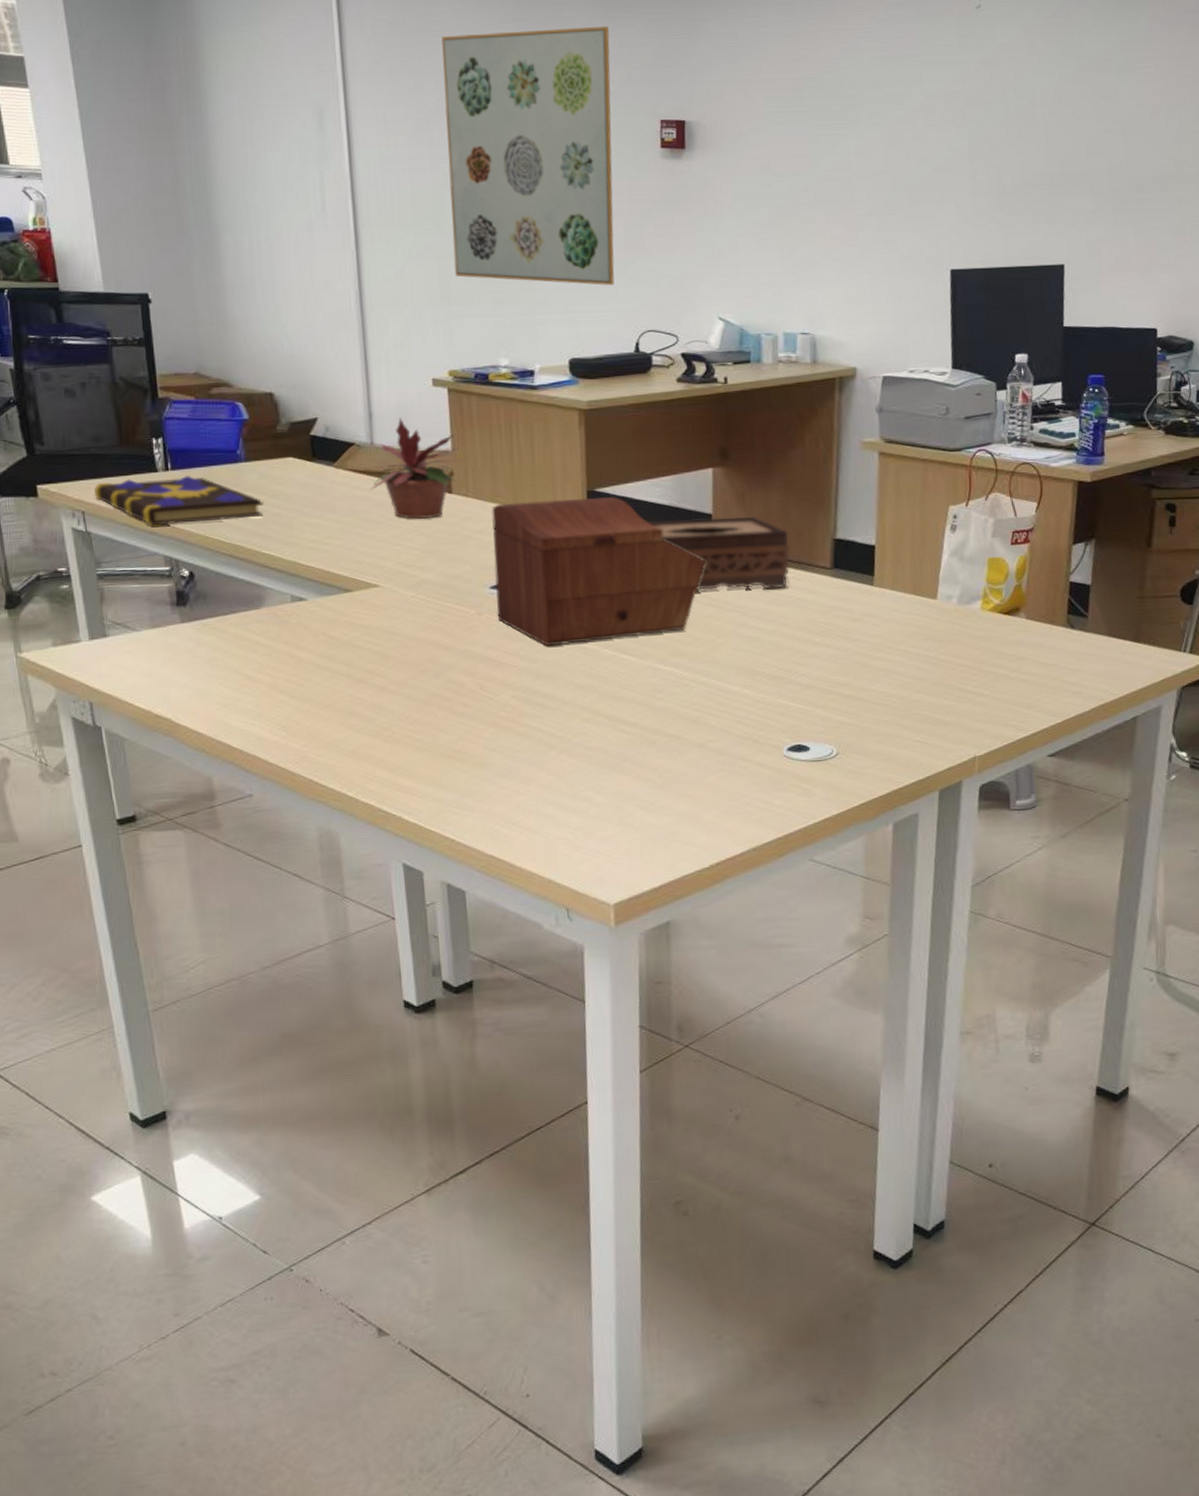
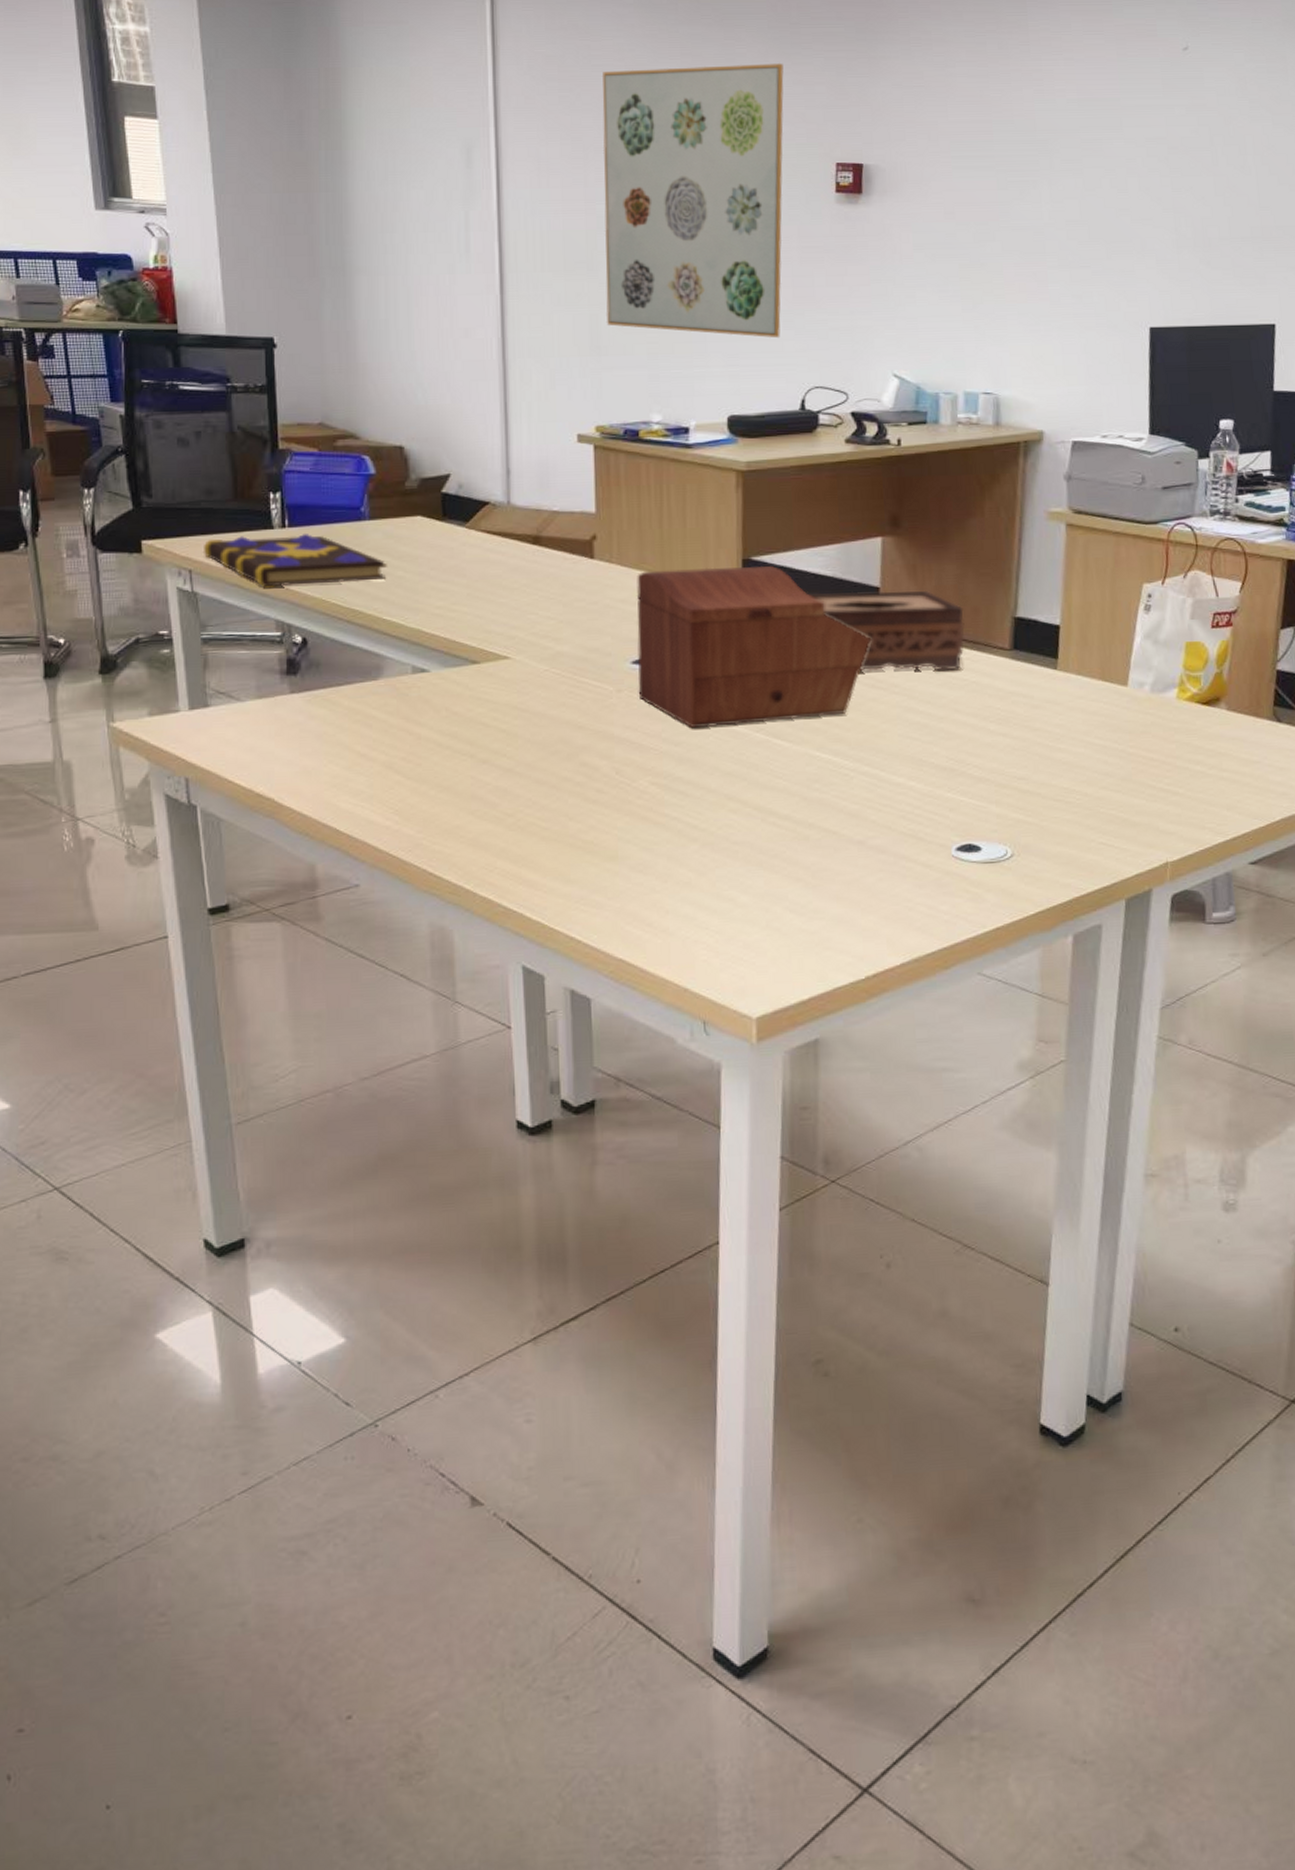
potted plant: present [367,417,463,519] -> none [503,475,607,586]

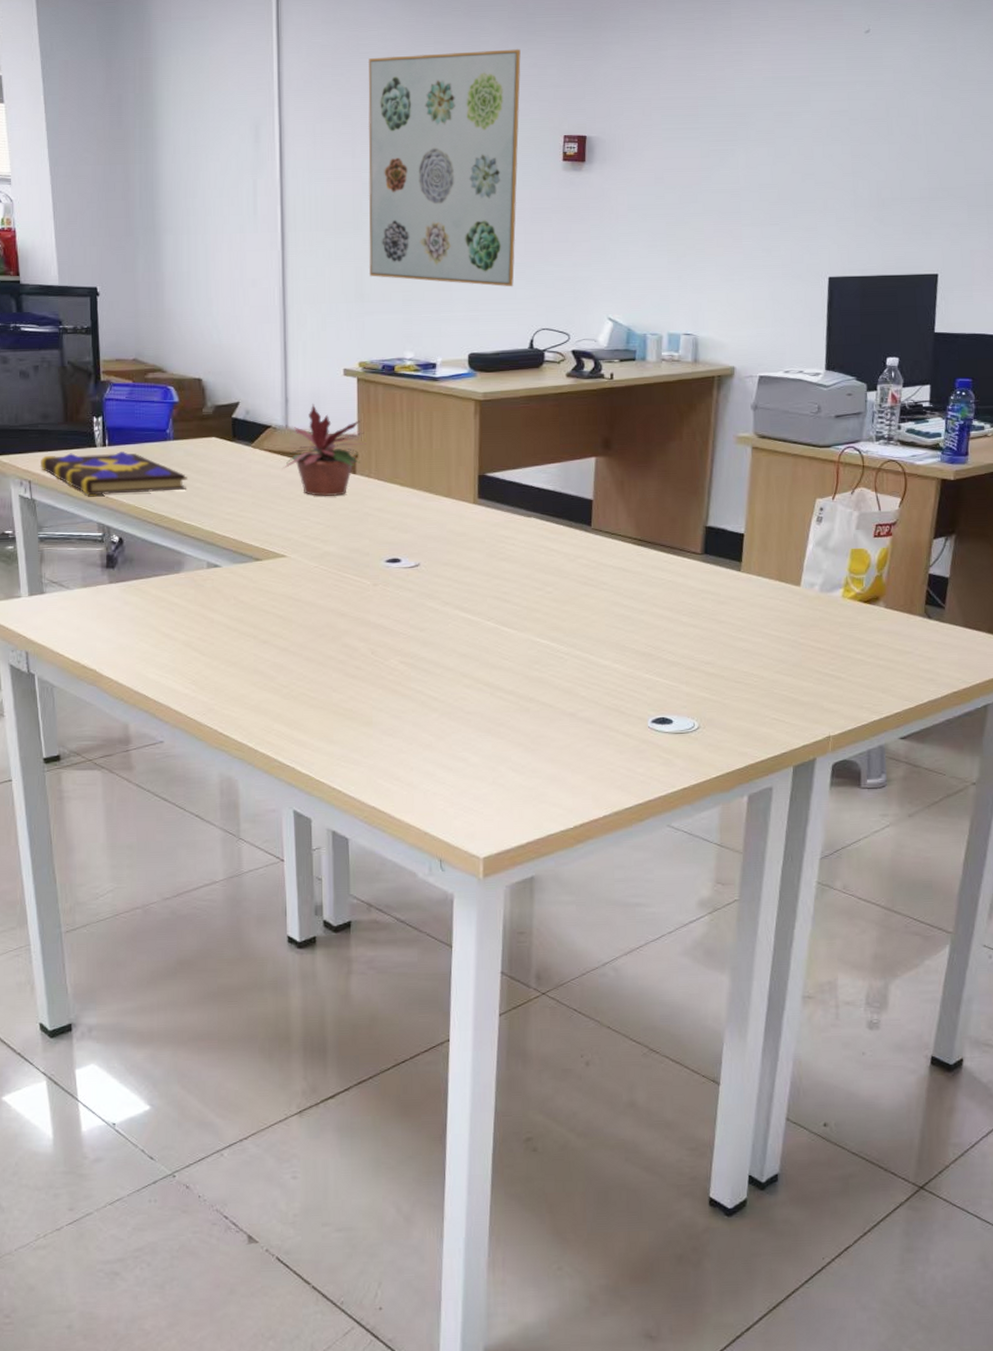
potted plant: none [503,475,607,586] -> present [282,403,367,496]
sewing box: present [636,566,870,729] -> none [390,481,584,617]
tissue box: present [807,591,965,672] -> none [532,503,664,572]

